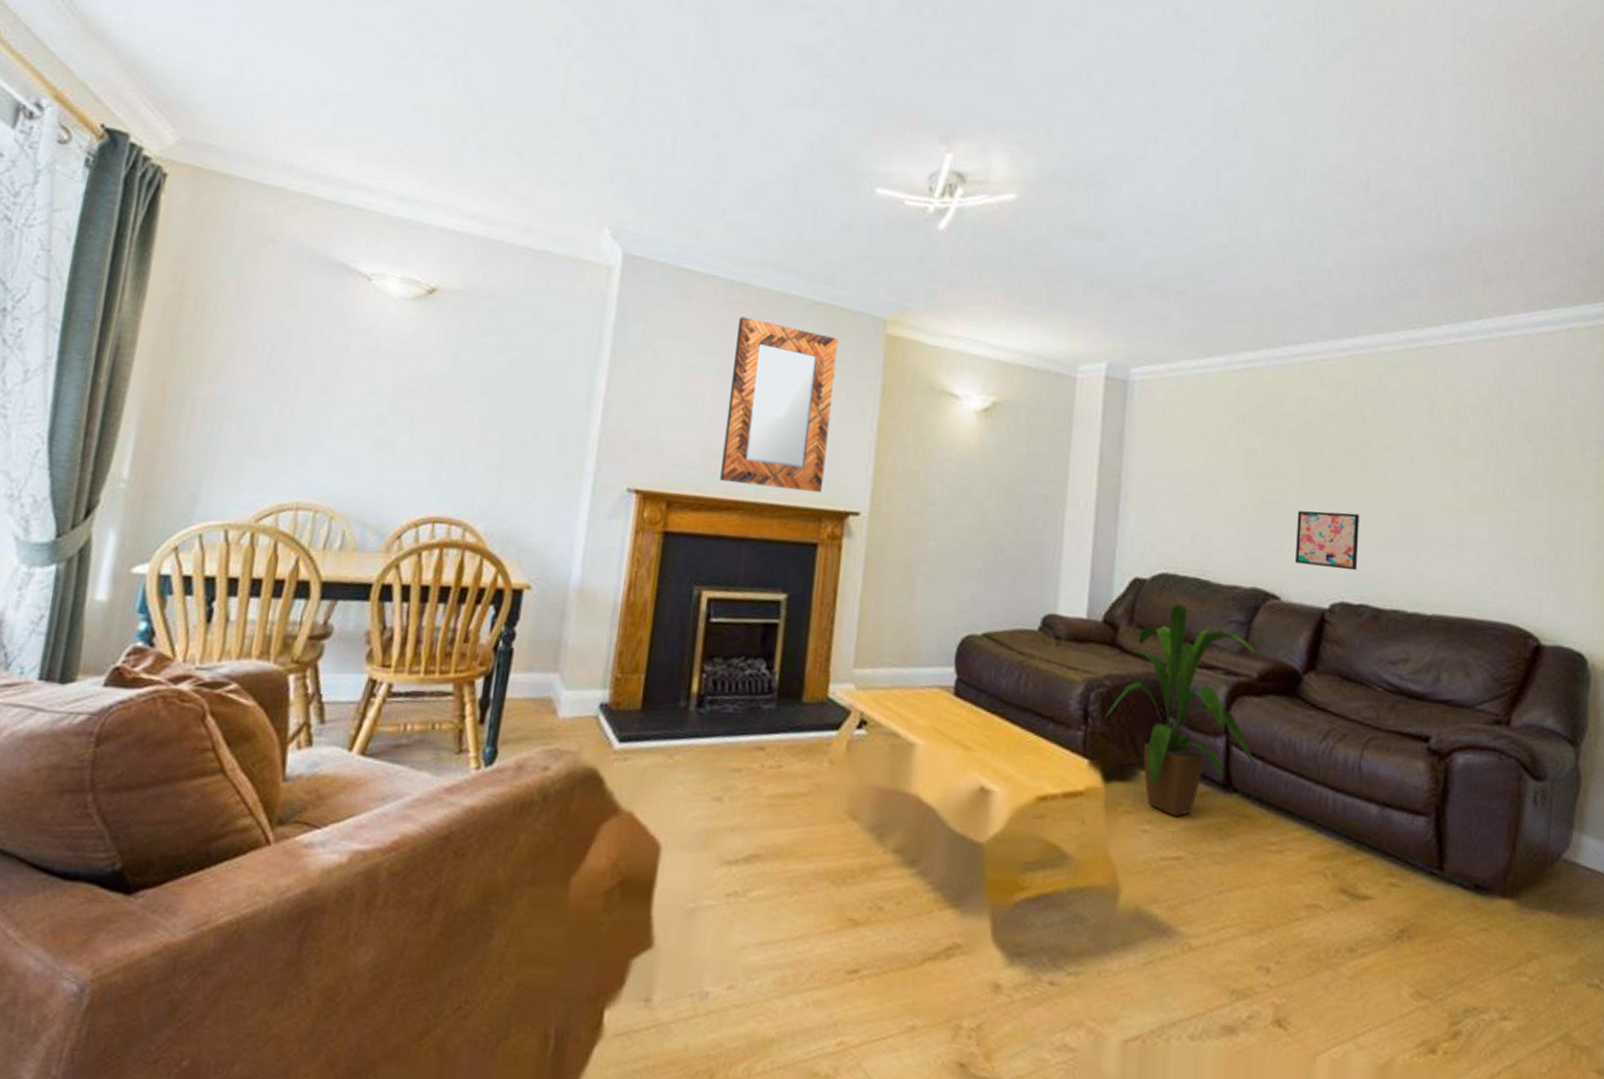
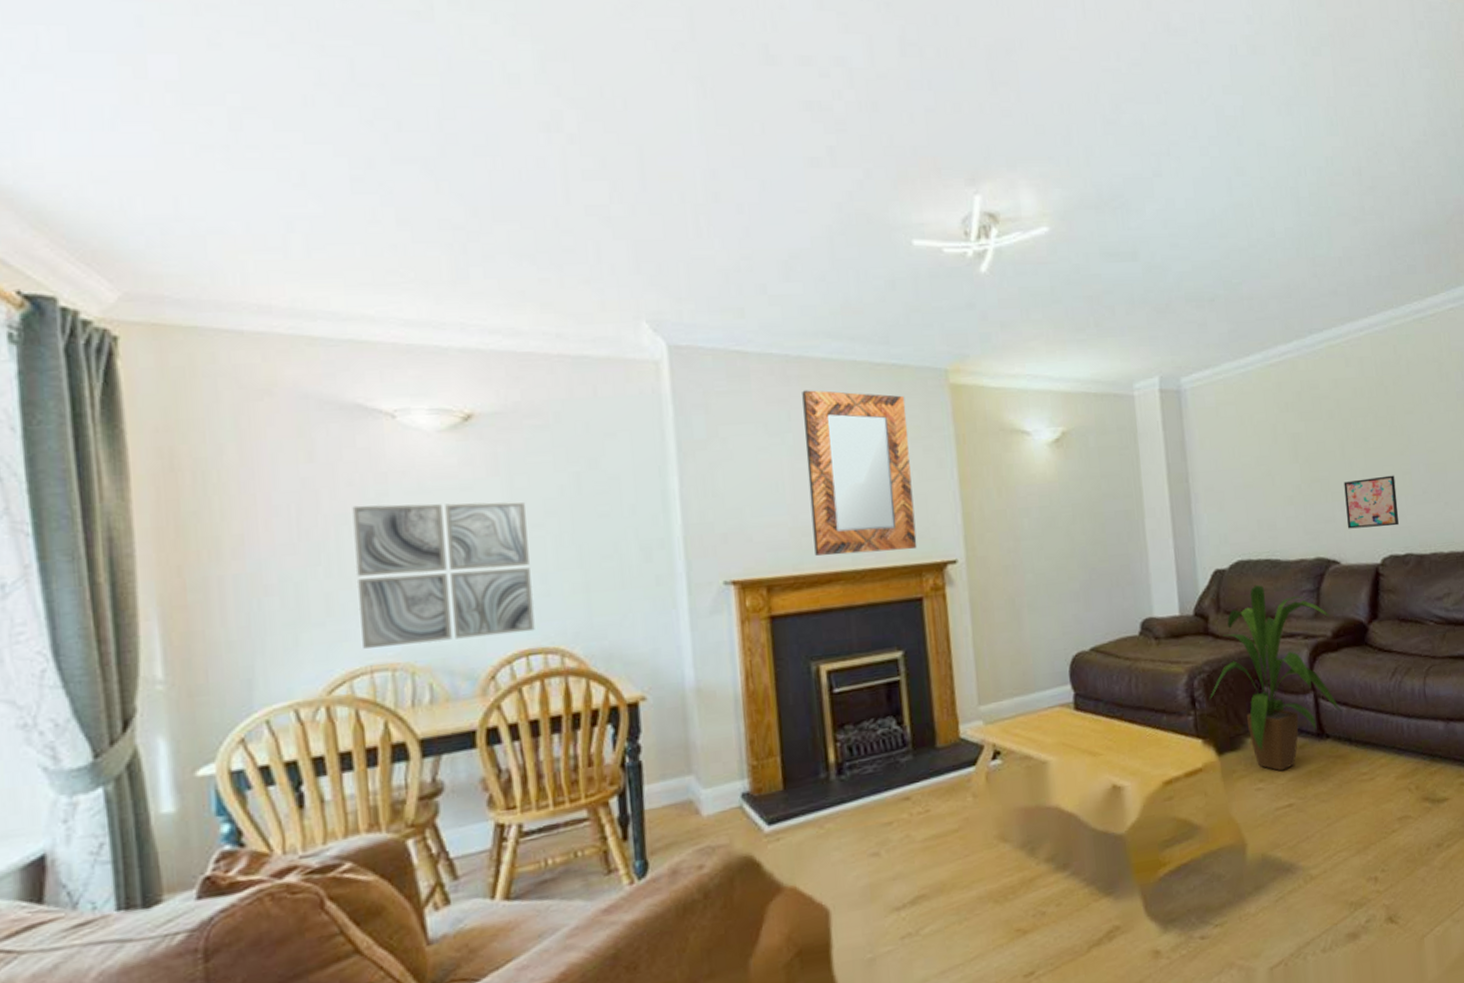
wall art: none [295,354,463,501] -> present [352,501,535,649]

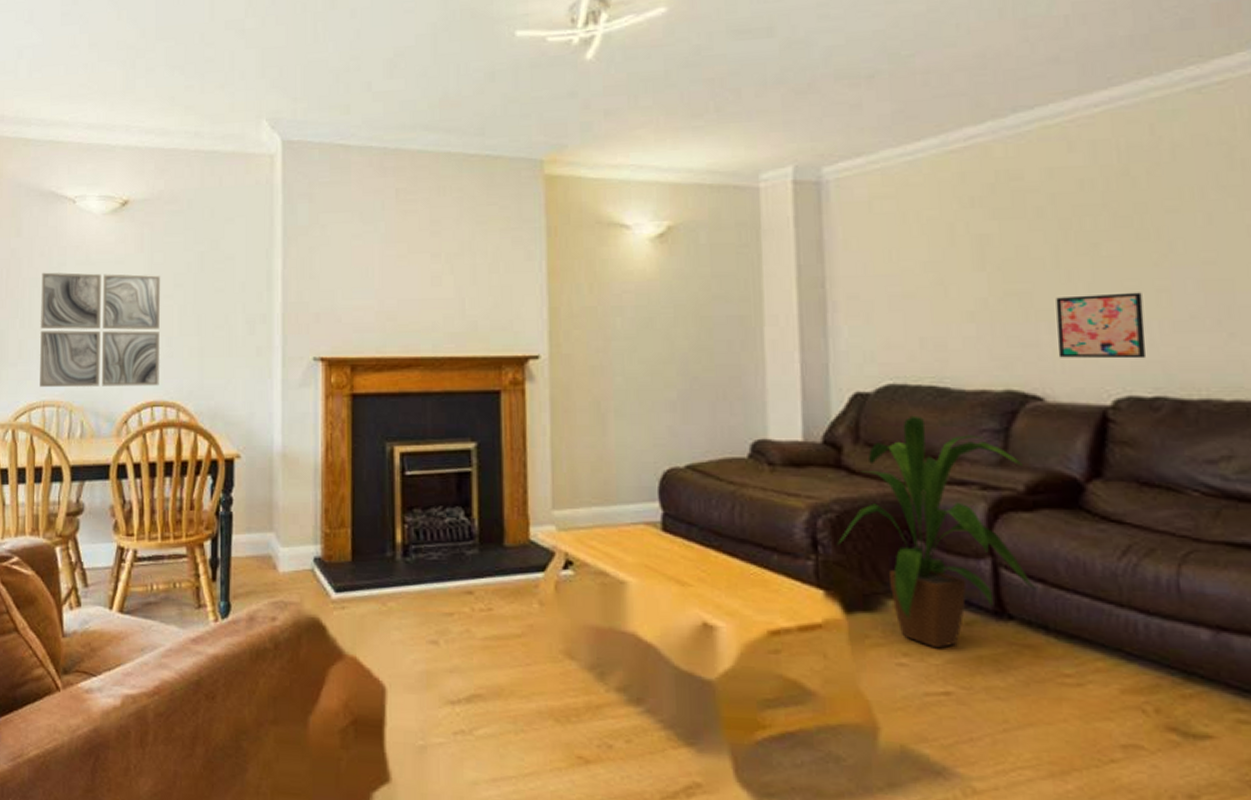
home mirror: present [802,390,918,556] -> none [396,181,499,341]

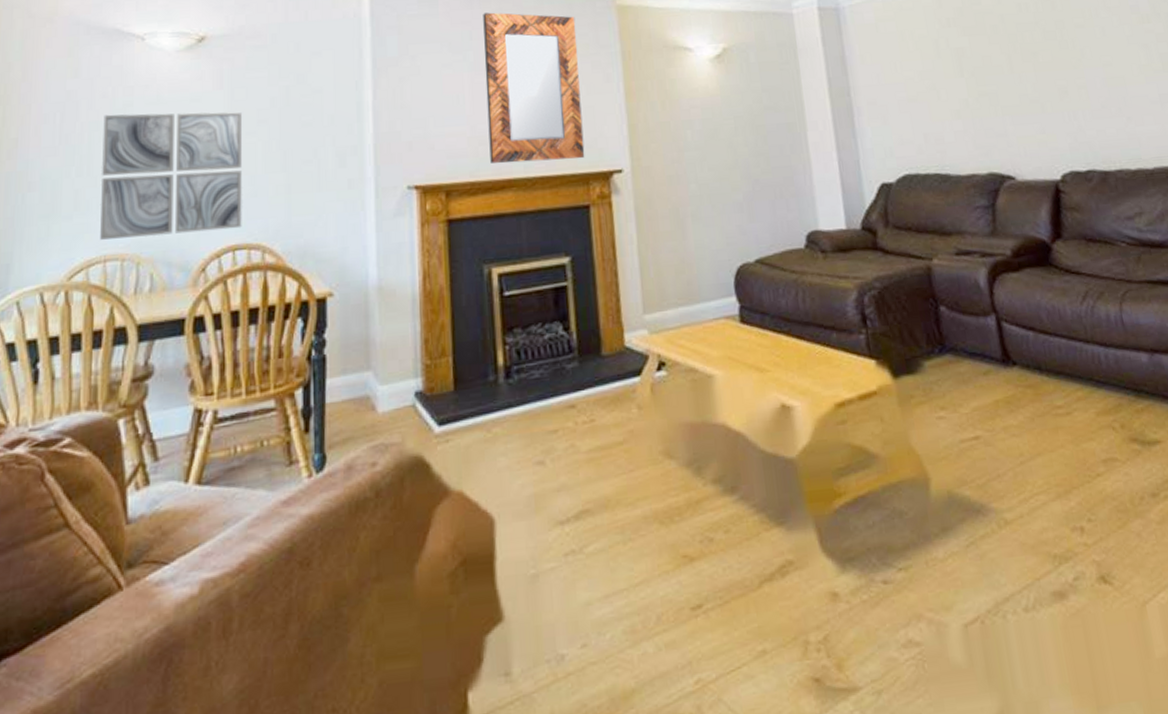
home mirror: none [396,181,499,341] -> present [483,12,585,164]
house plant: present [837,415,1037,649] -> none [881,199,1029,399]
wall art: present [1056,292,1146,359] -> none [1013,89,1078,144]

